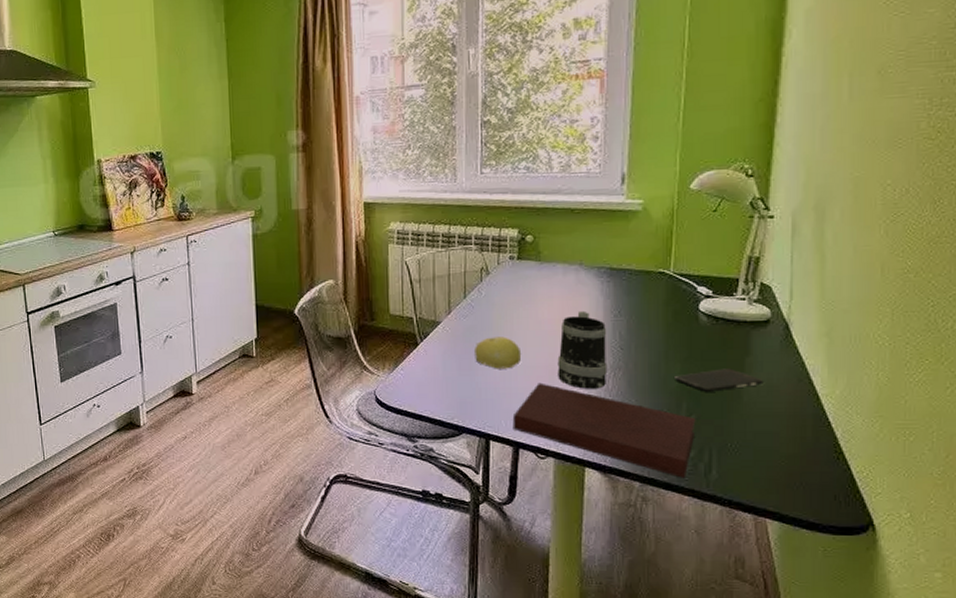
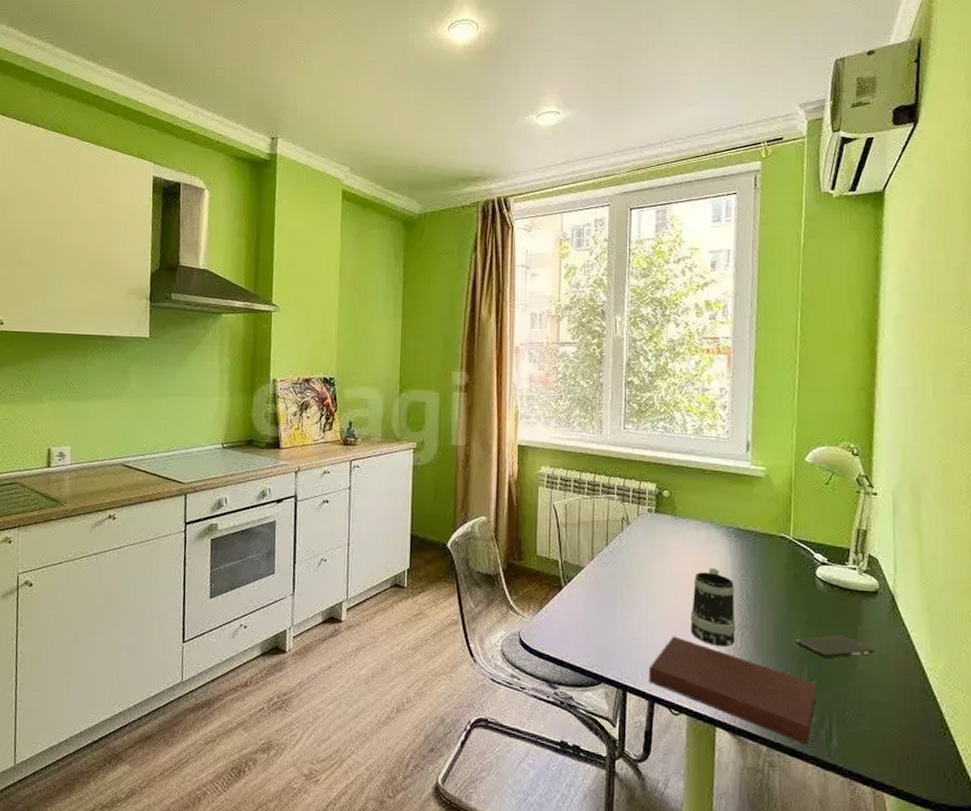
fruit: present [475,337,522,369] -> none [615,586,658,620]

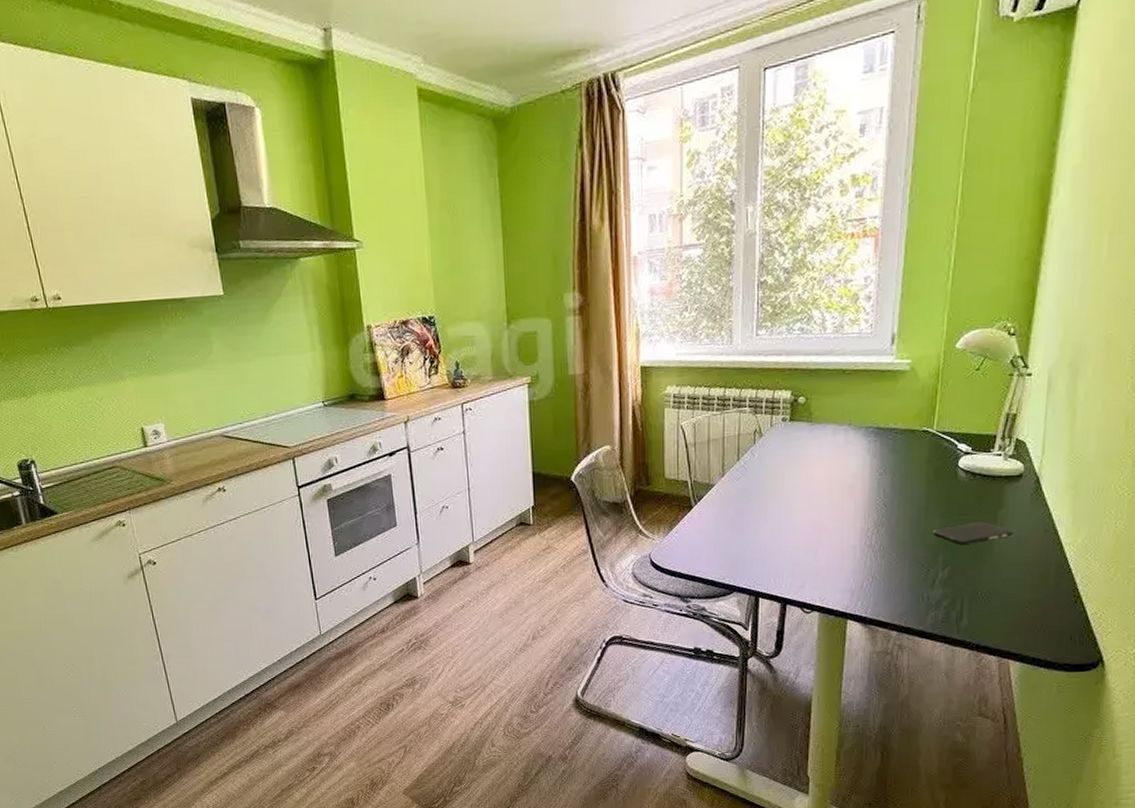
notebook: present [648,636,817,745] -> none [781,541,951,626]
mug: present [690,567,736,647] -> none [825,470,872,546]

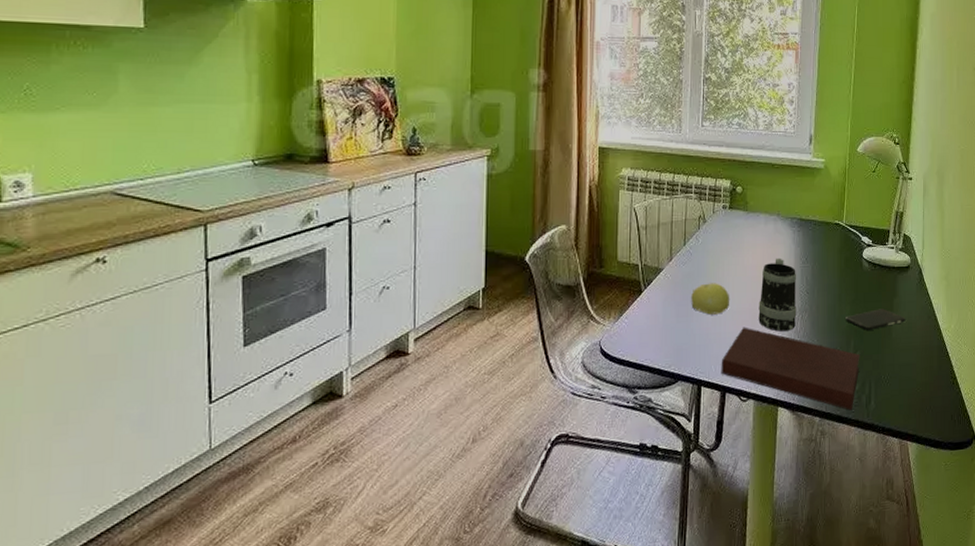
fruit: none [747,497,791,529] -> present [691,283,730,315]
notebook: none [781,541,951,626] -> present [721,327,860,410]
mug: none [825,470,872,546] -> present [758,257,797,332]

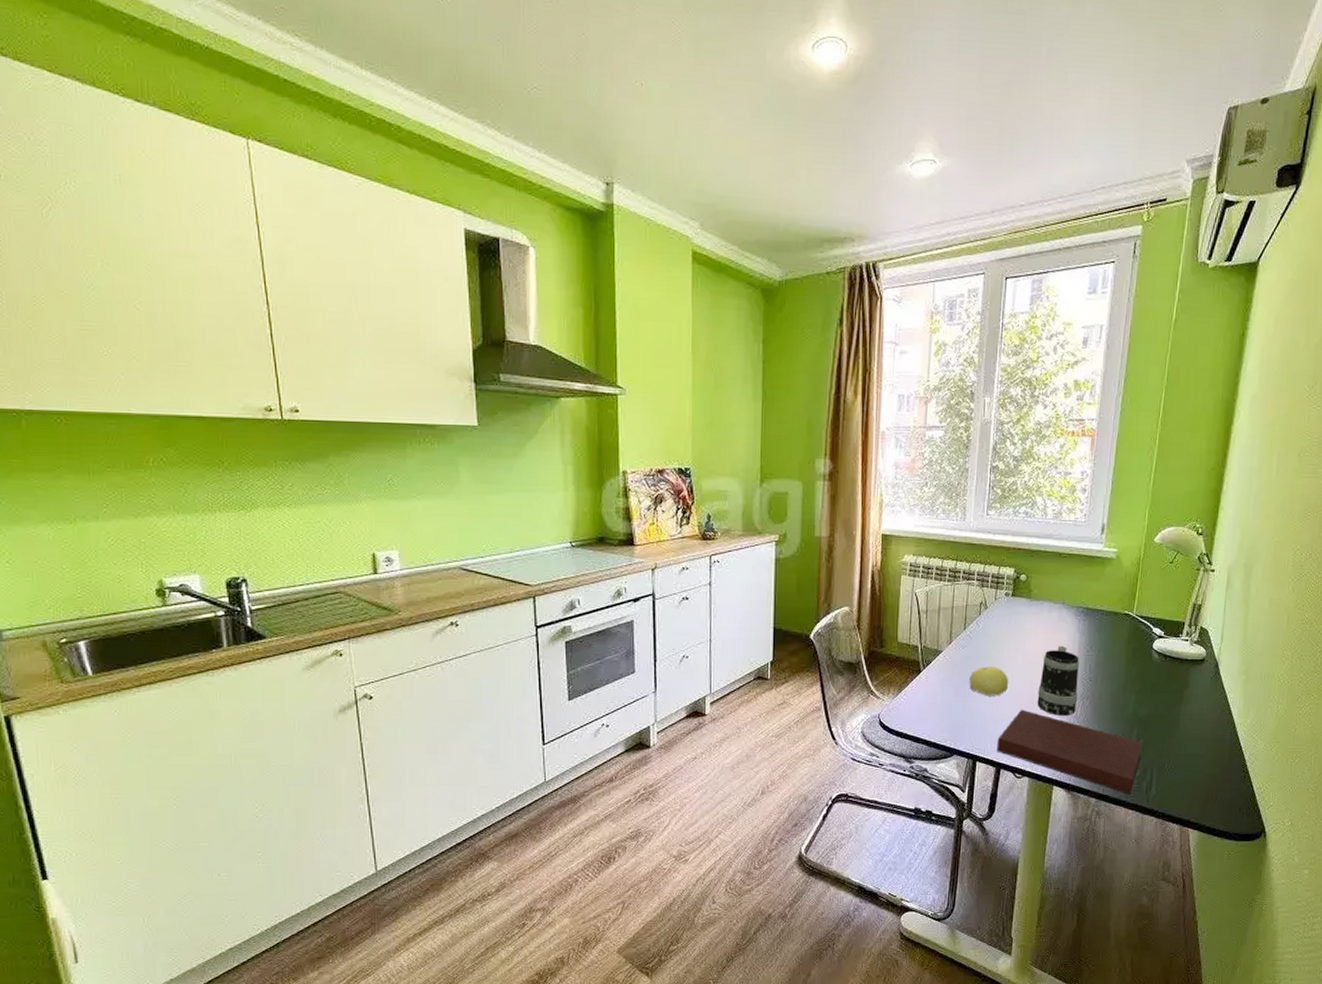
smartphone: present [844,308,906,330] -> none [1128,700,1196,720]

